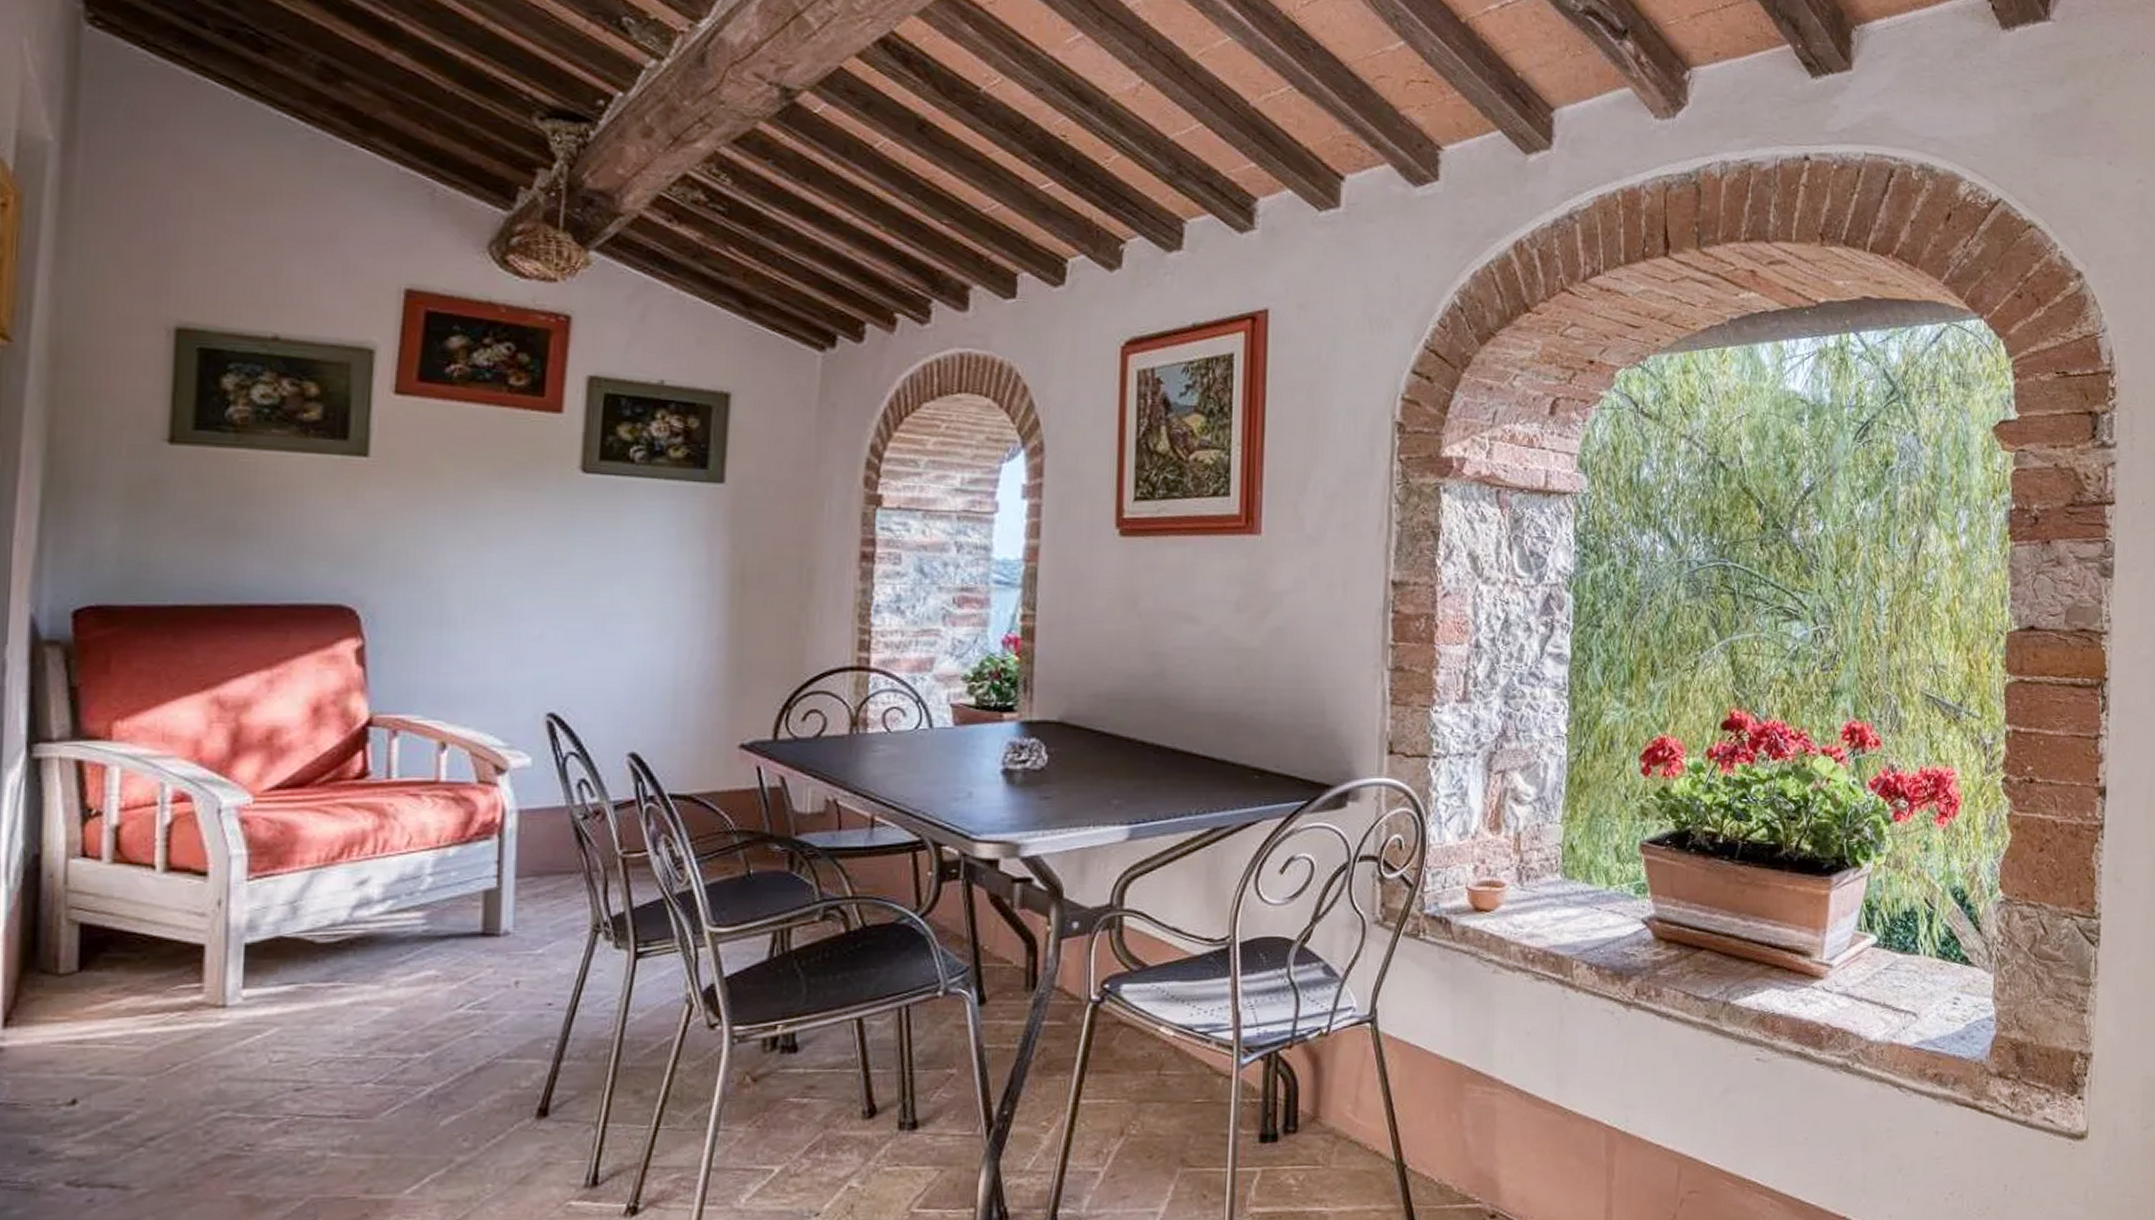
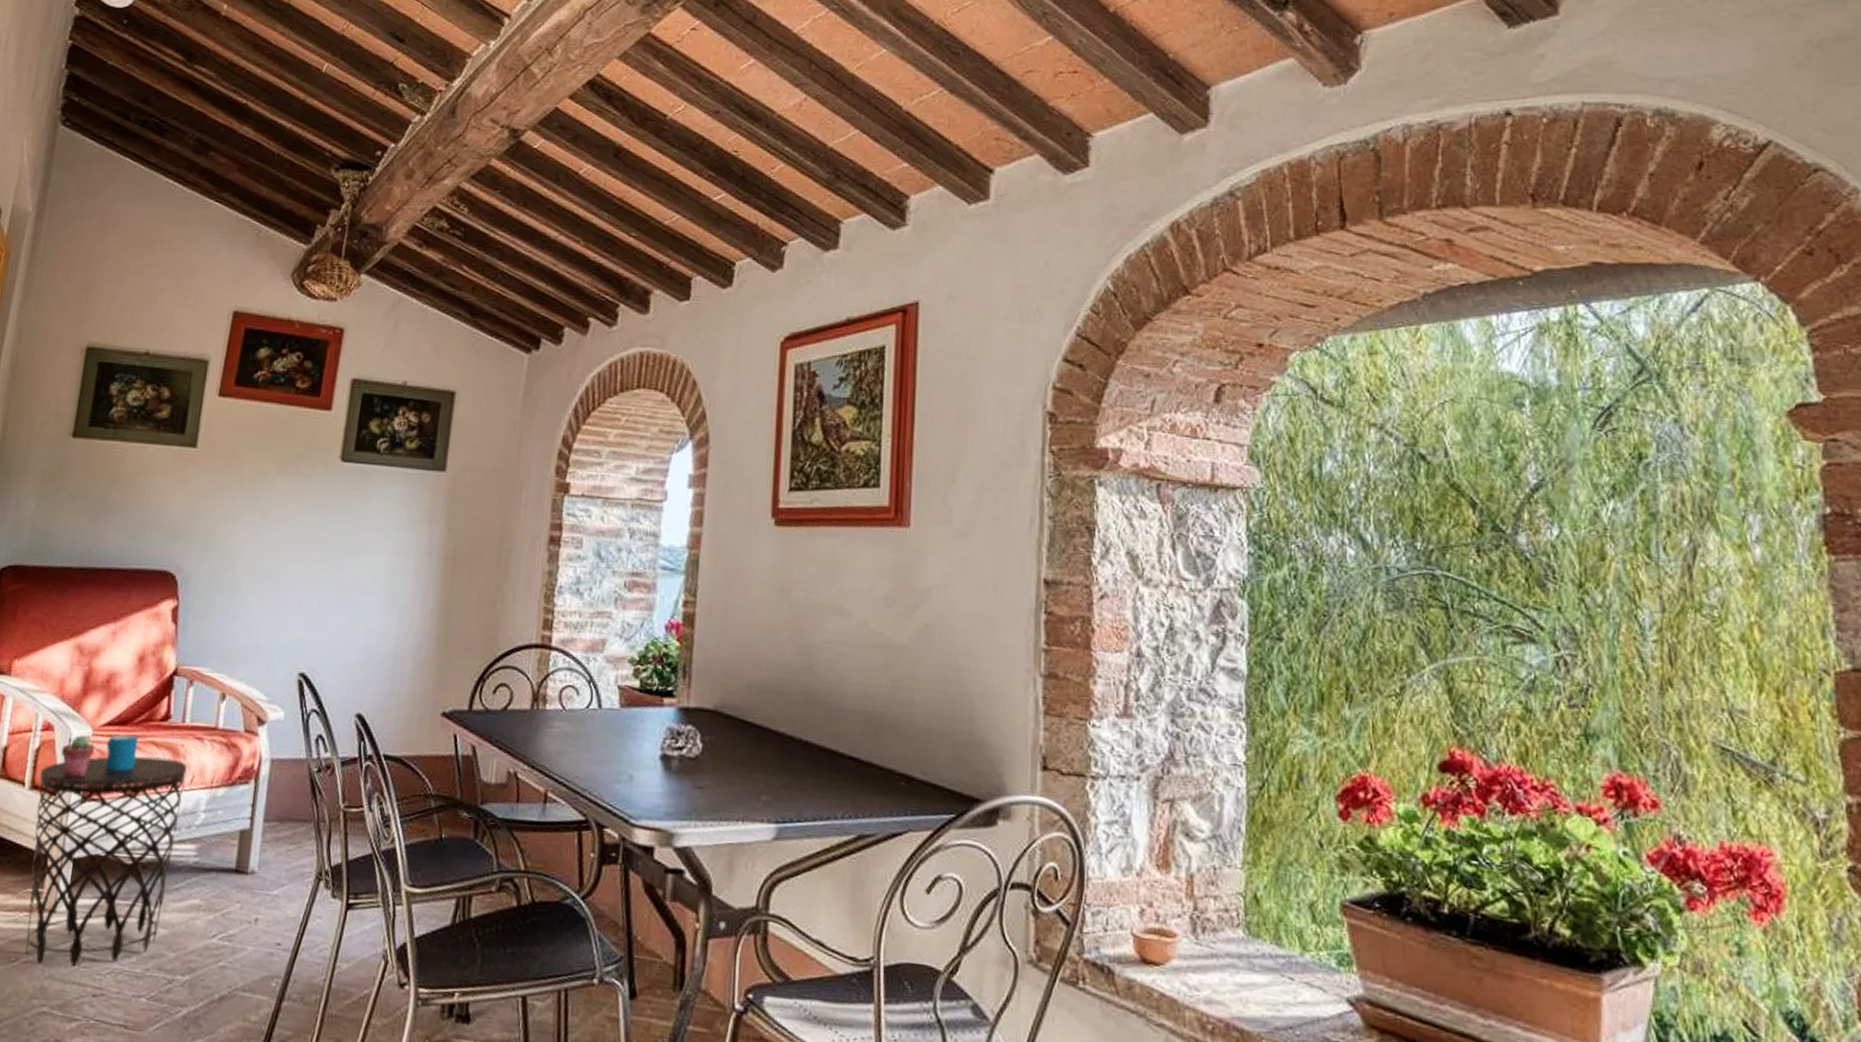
side table: none [178,820,400,1065] -> present [25,756,187,967]
potted succulent: none [208,802,260,853] -> present [61,734,96,777]
mug: none [276,797,325,841] -> present [105,733,139,772]

